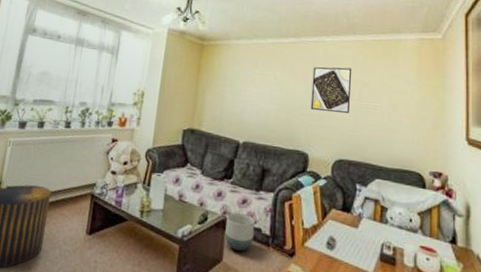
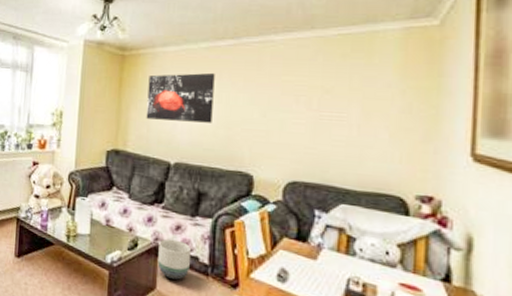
wall art: none [220,63,279,108] -> present [146,72,215,123]
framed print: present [310,67,352,114] -> none [255,71,310,127]

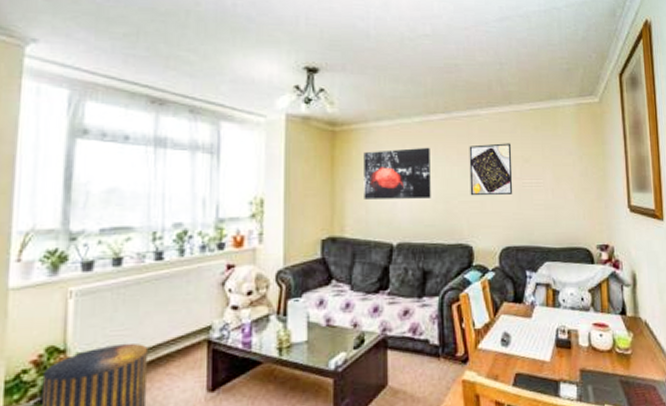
planter: present [157,238,191,280] -> none [387,326,420,370]
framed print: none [255,71,310,127] -> present [469,143,513,196]

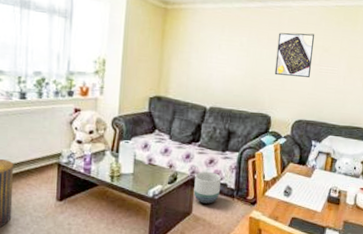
wall art: present [364,147,431,199] -> none [186,29,245,73]
planter: none [387,326,420,370] -> present [193,171,221,204]

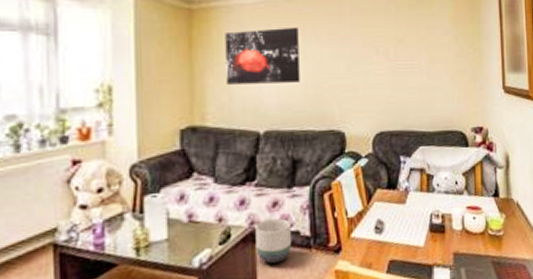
wall art: none [186,29,245,73] -> present [225,27,300,85]
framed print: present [274,32,315,78] -> none [340,22,387,79]

